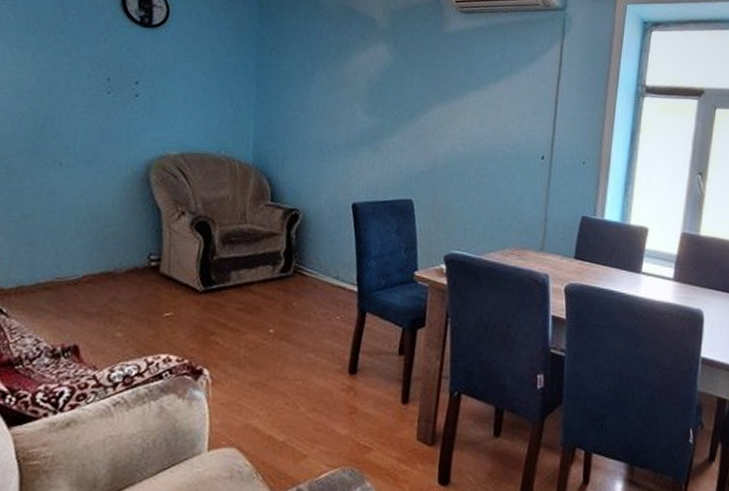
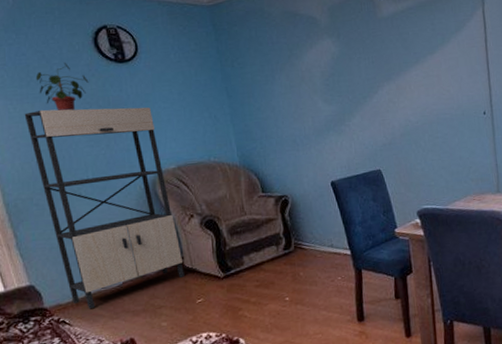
shelving unit: none [17,61,167,301] -> present [24,107,185,309]
potted plant: none [44,15,105,69] -> present [35,62,89,111]

